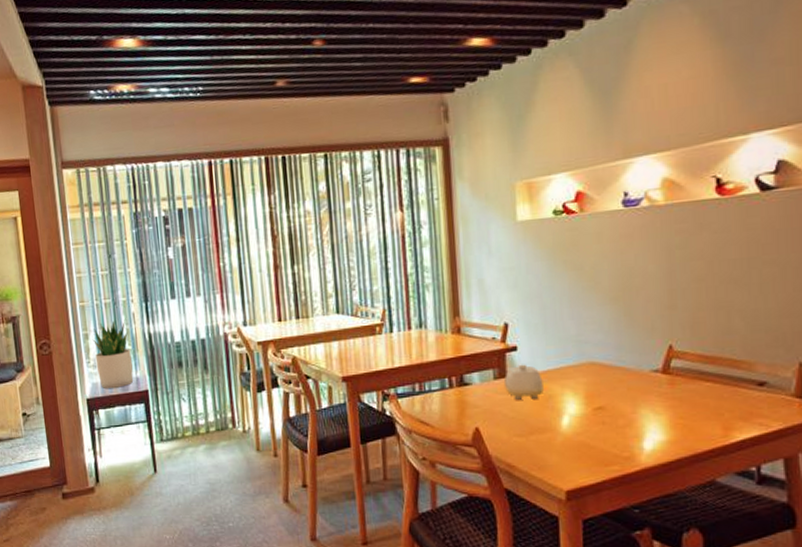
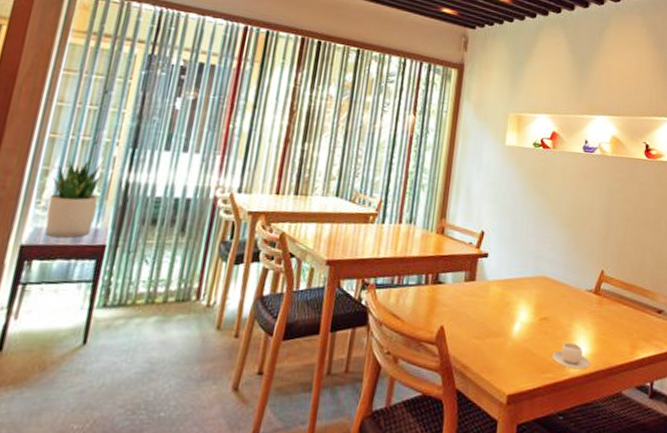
sugar bowl: present [503,364,544,400] -> none [471,270,504,304]
teacup: none [615,431,669,459] -> present [552,342,591,370]

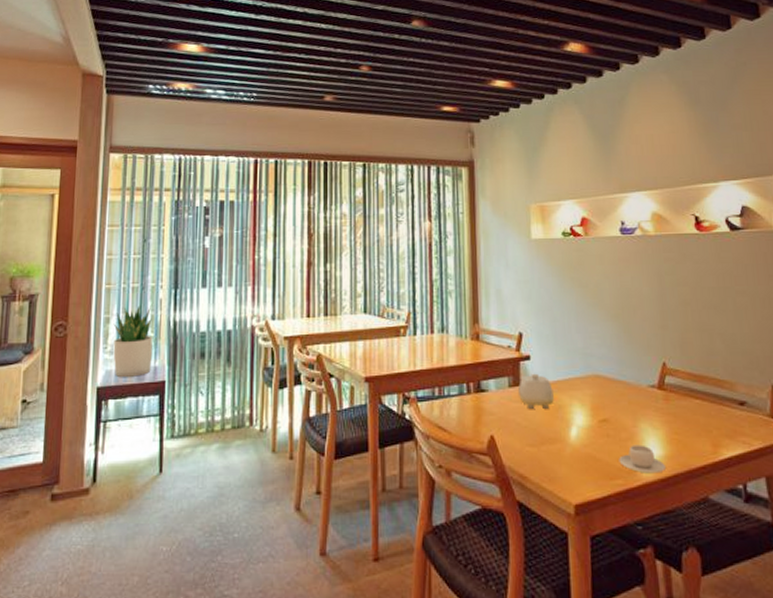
sugar bowl: none [471,270,504,304] -> present [517,373,554,409]

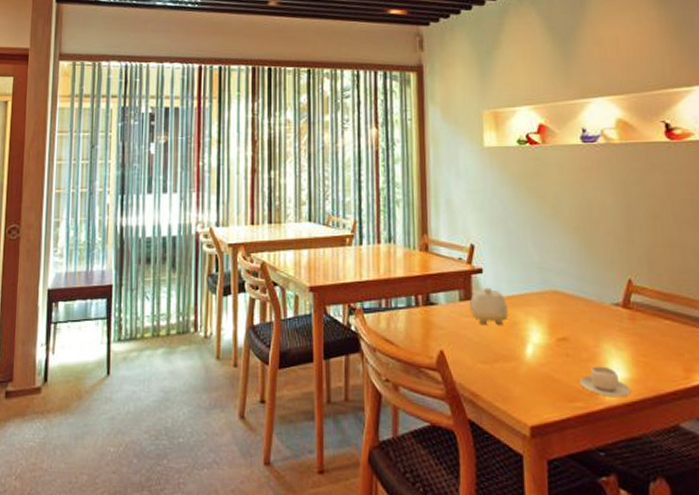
planter: present [113,304,153,378] -> none [63,209,100,281]

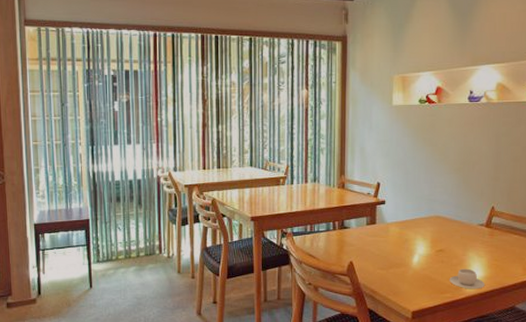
sugar bowl: present [469,287,508,325] -> none [373,214,402,241]

